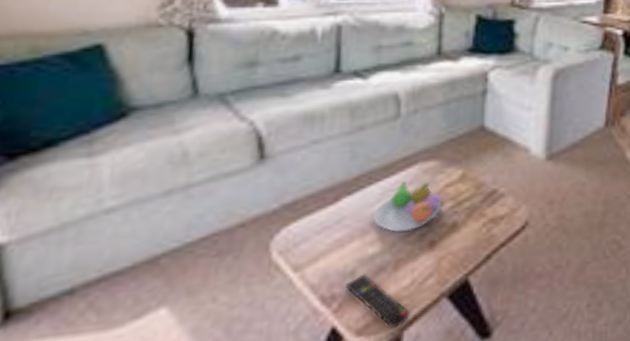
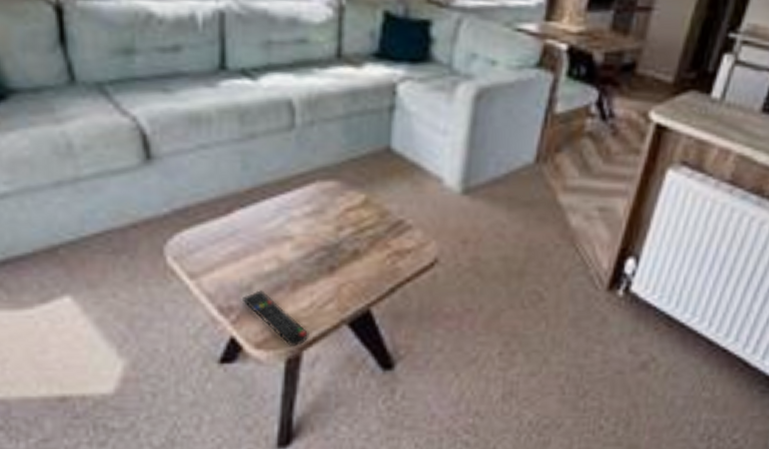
fruit bowl: present [373,181,442,233] -> none [268,199,343,254]

